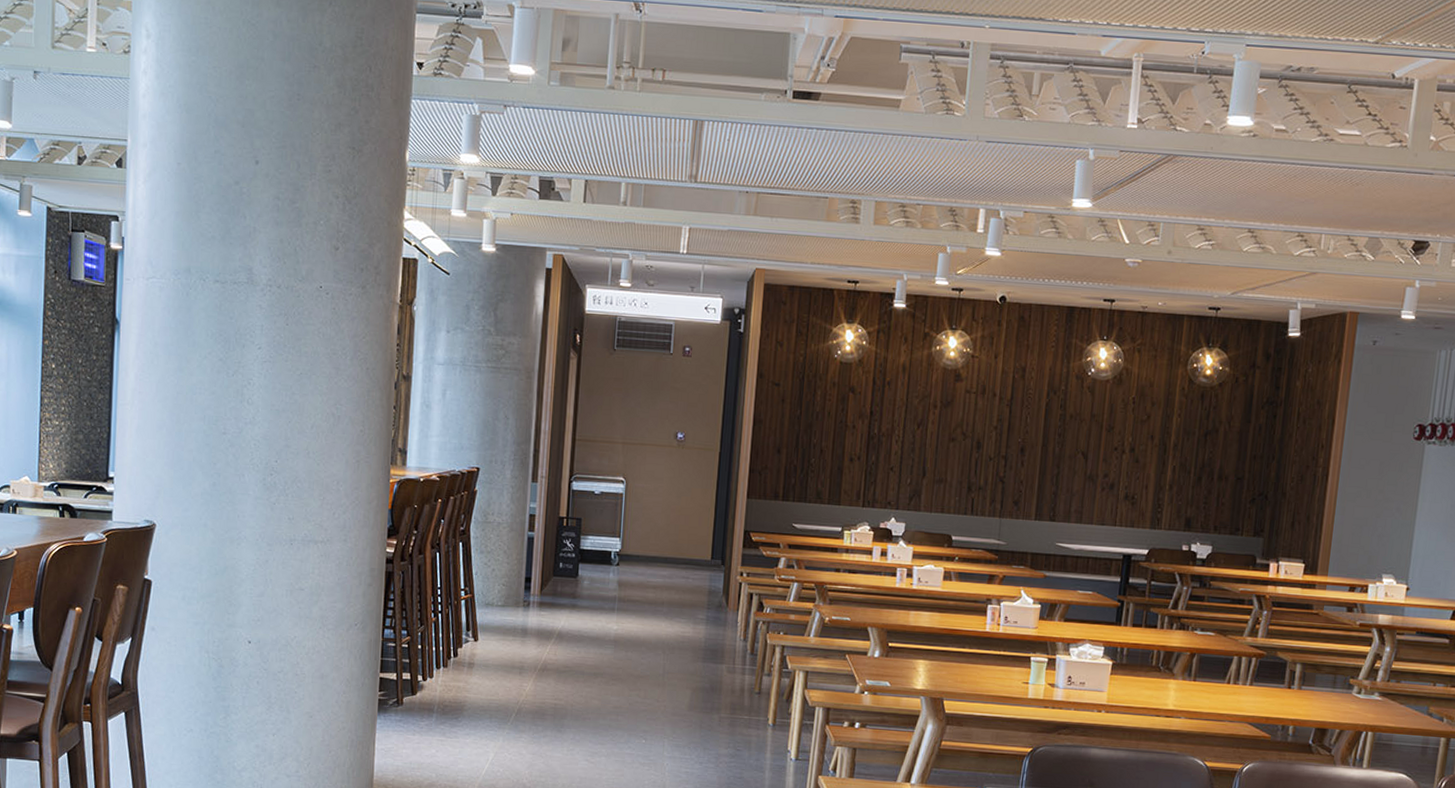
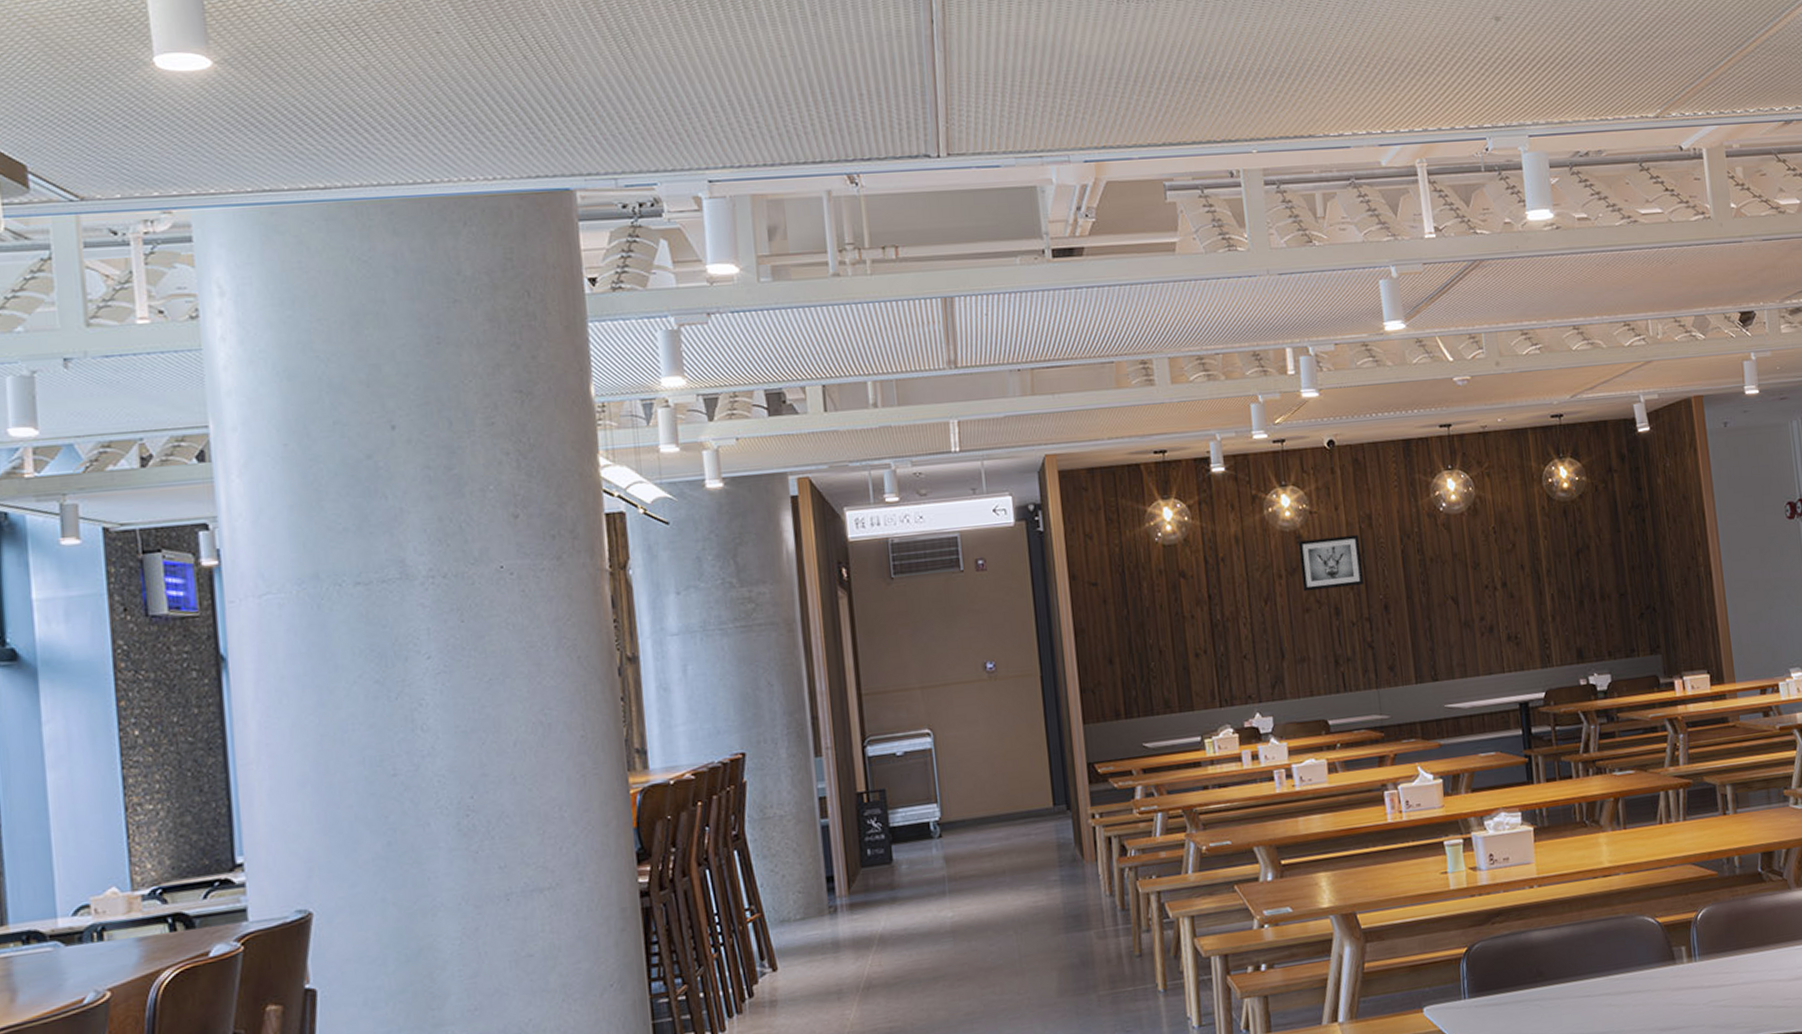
wall art: none [952,379,1011,427] -> present [1298,535,1364,592]

